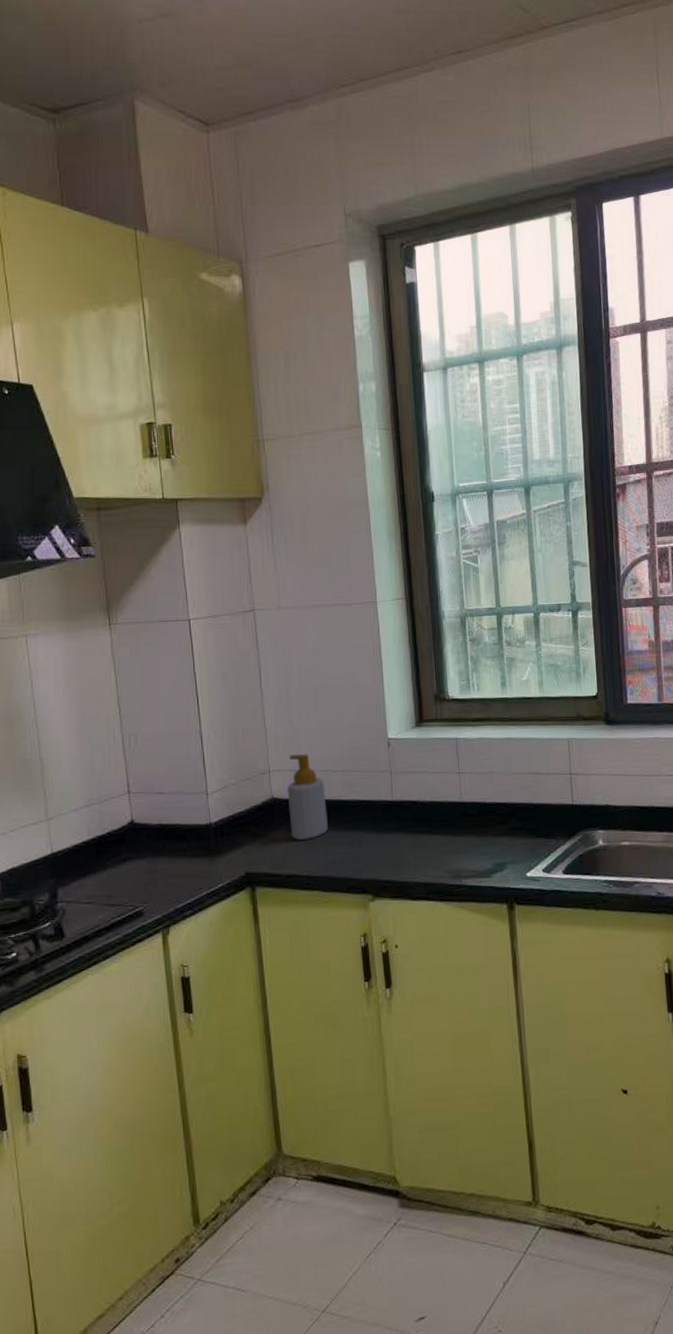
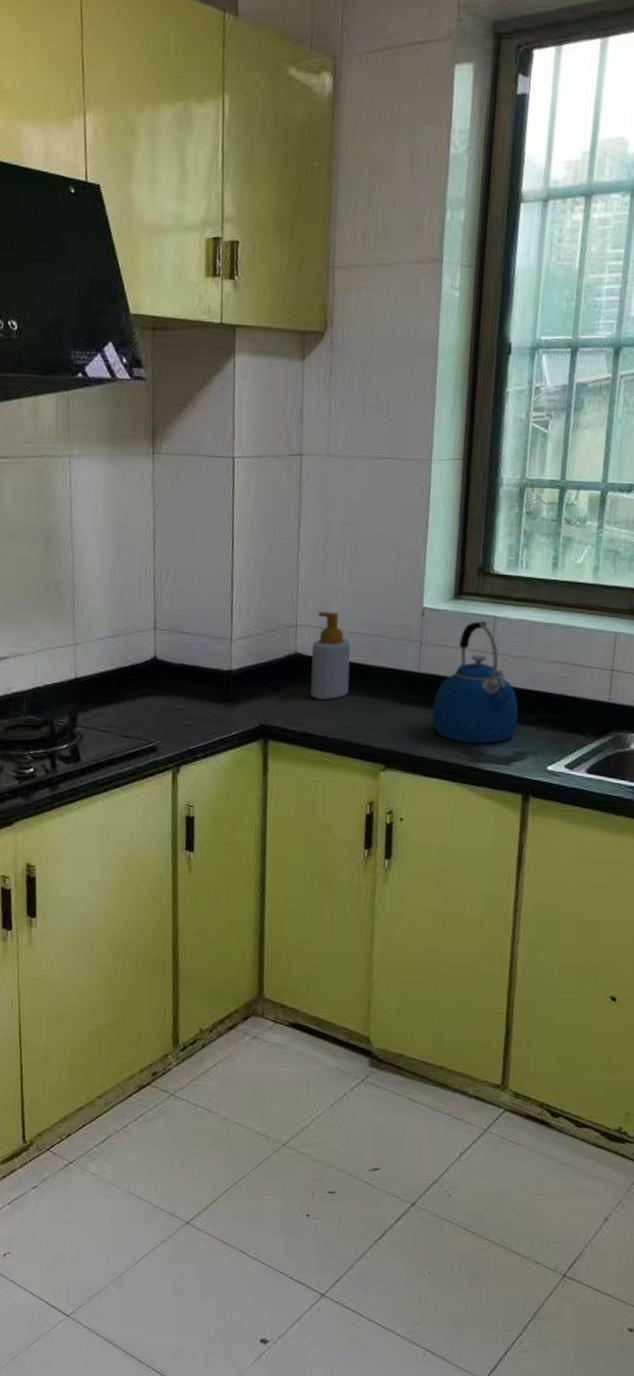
kettle: none [410,744,492,863] -> present [432,621,519,744]

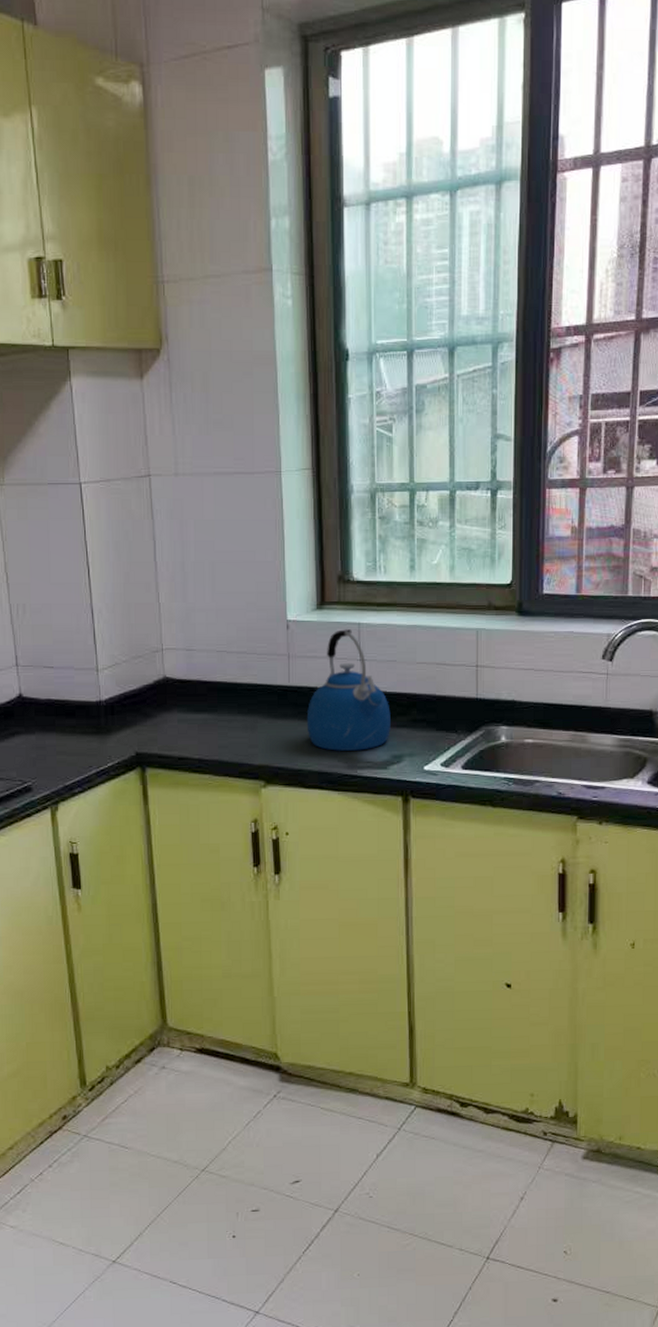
soap bottle: present [310,610,351,700] -> none [180,632,221,722]

